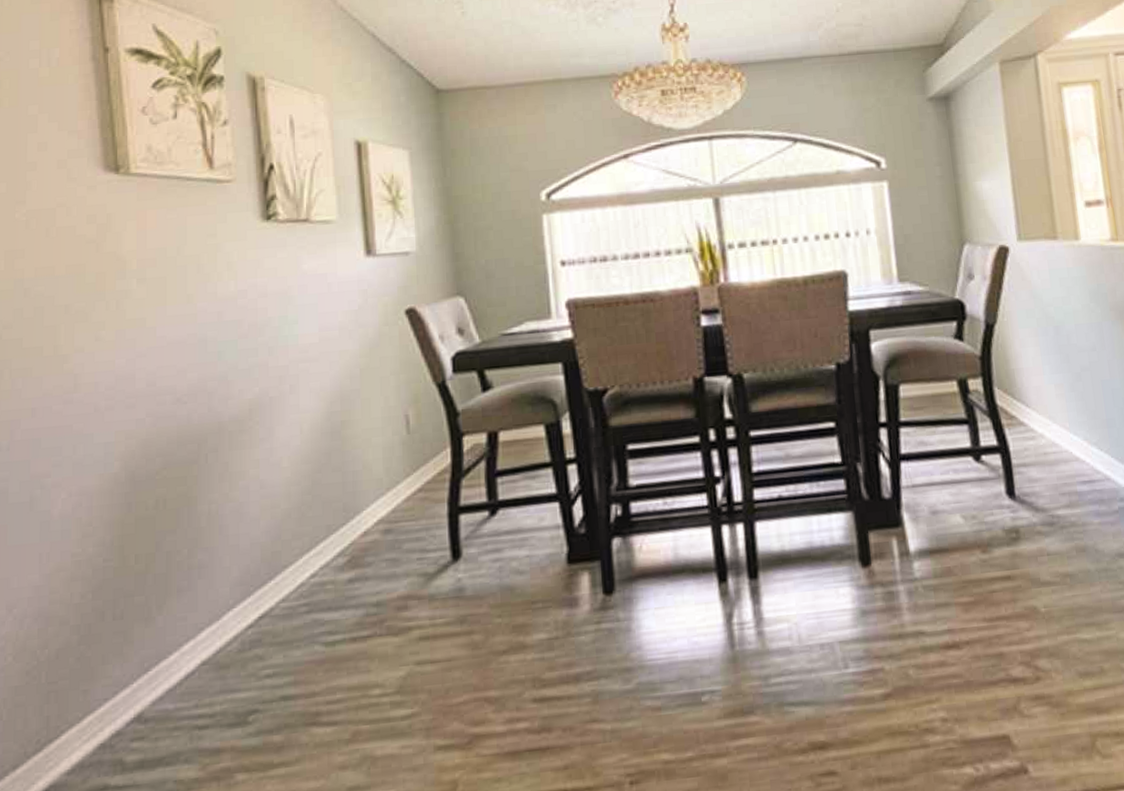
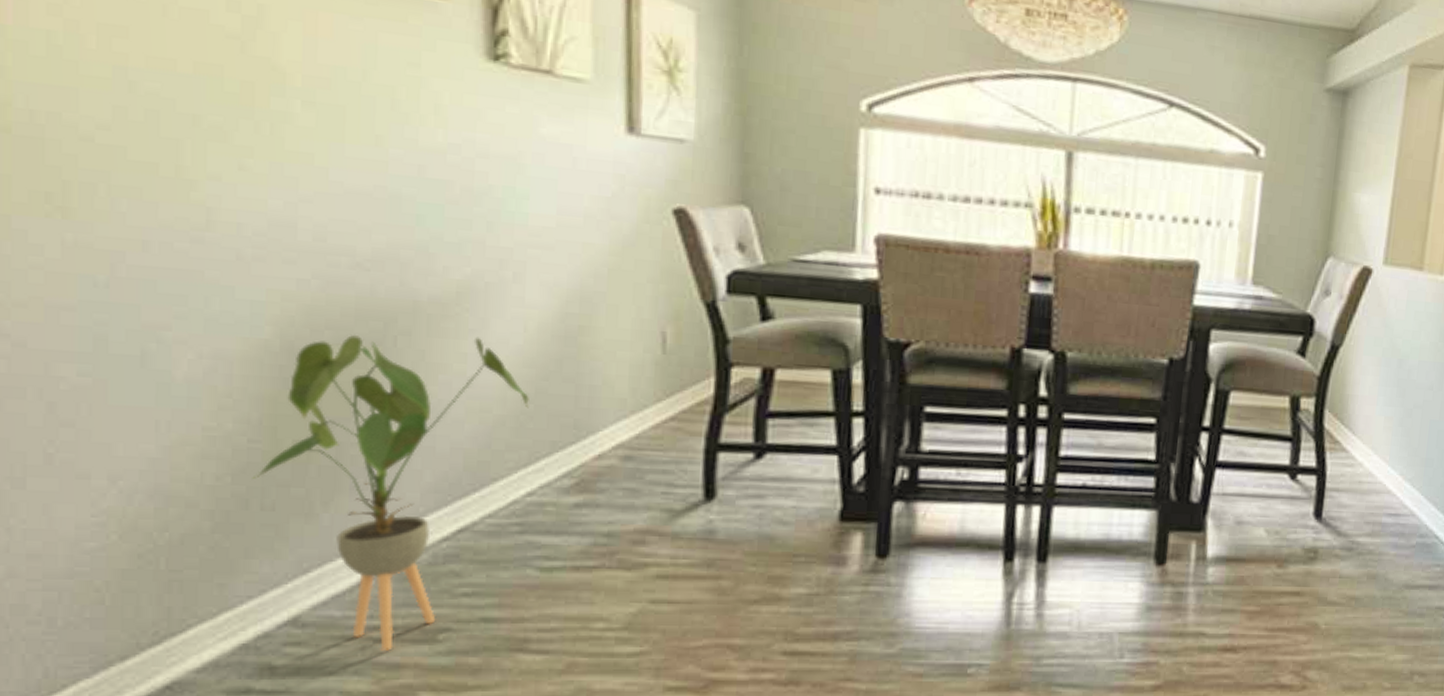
house plant: none [106,444,308,738] -> present [252,334,529,651]

